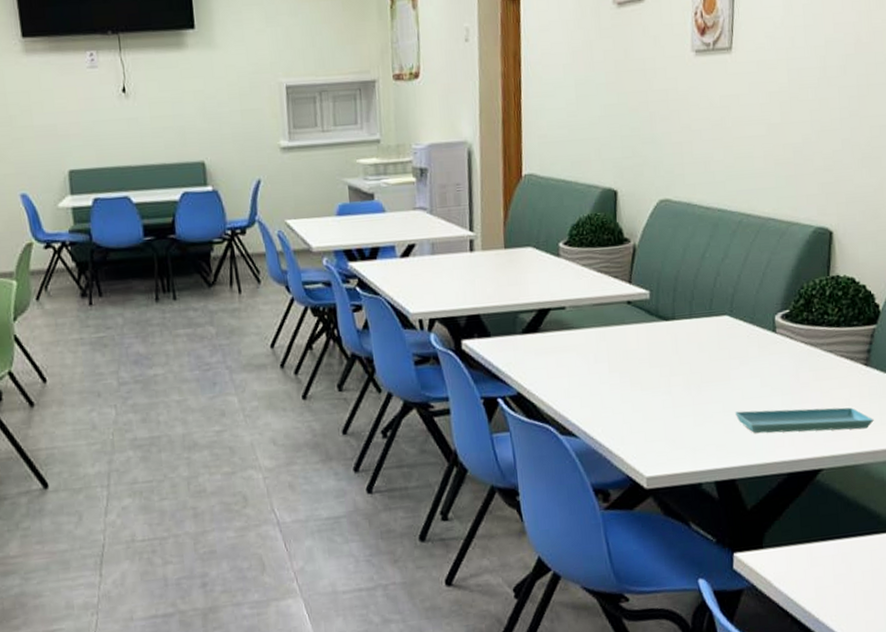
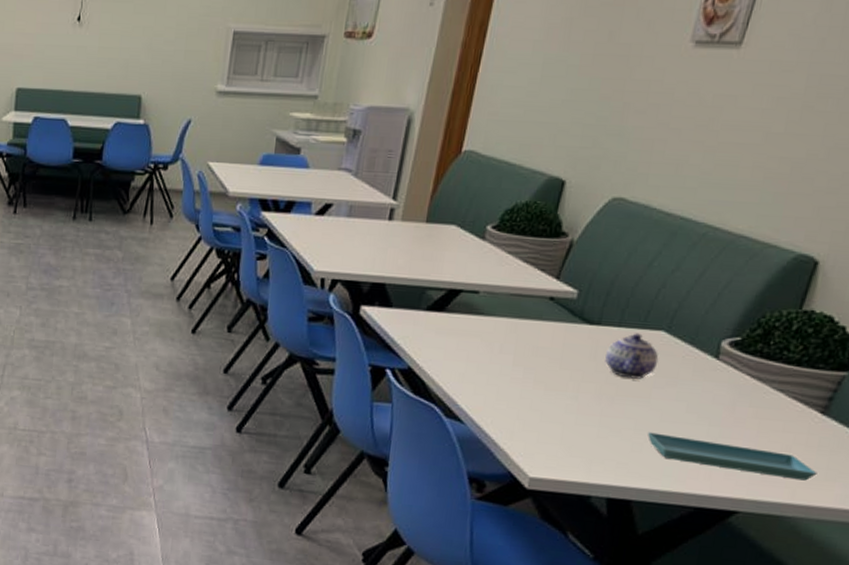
teapot: none [685,321,729,366] -> present [605,333,659,380]

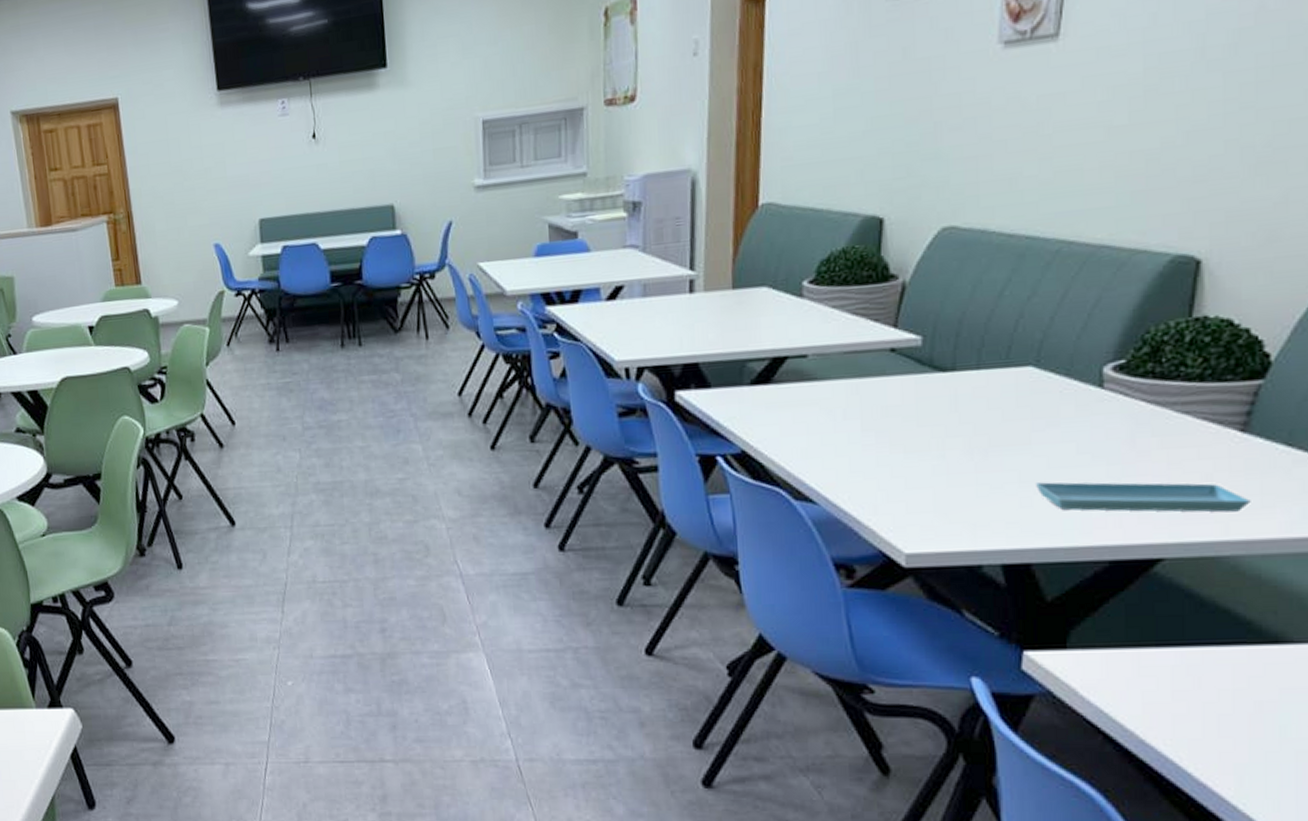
teapot: present [605,333,659,380] -> none [968,373,1032,427]

